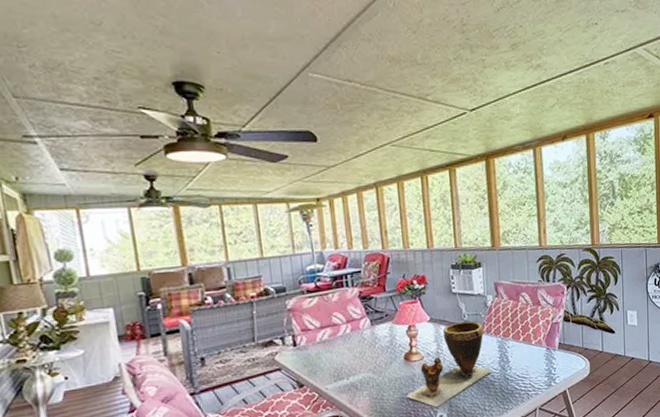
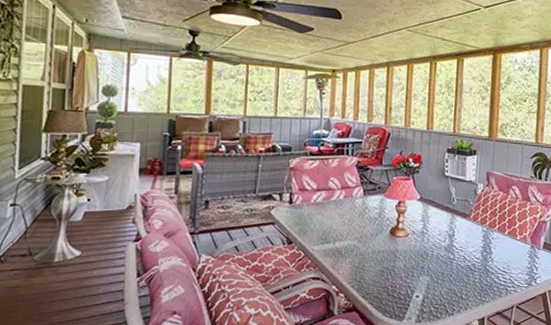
clay pot: present [406,321,492,408] -> none [387,205,473,287]

